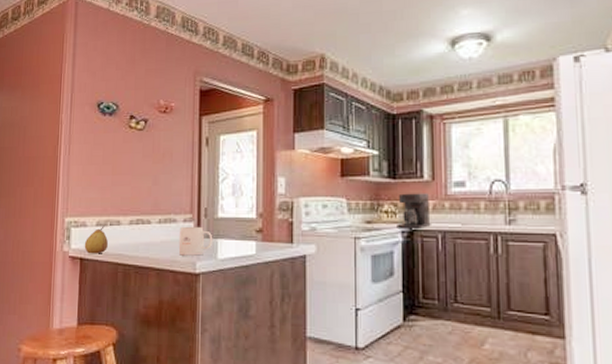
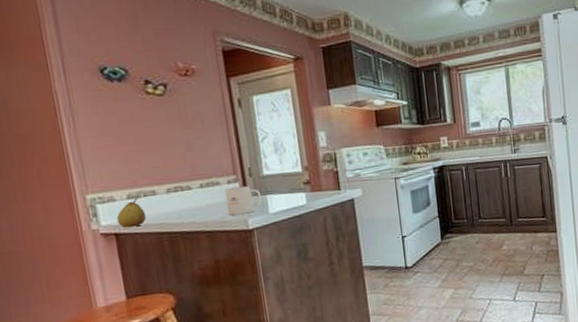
coffee maker: present [397,193,431,230] -> none [428,134,456,167]

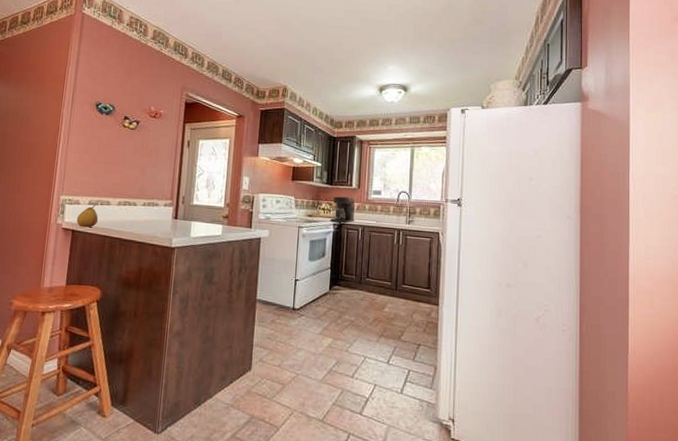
mug: present [224,185,263,216] -> none [158,209,188,234]
coffee maker: none [428,134,456,167] -> present [330,196,355,224]

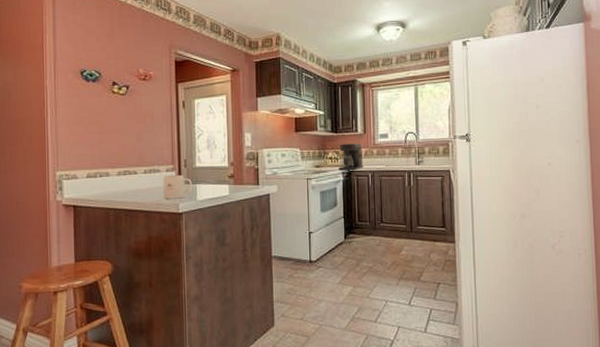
fruit: present [76,205,99,228] -> none [76,177,100,202]
mug: none [158,209,188,234] -> present [162,174,193,199]

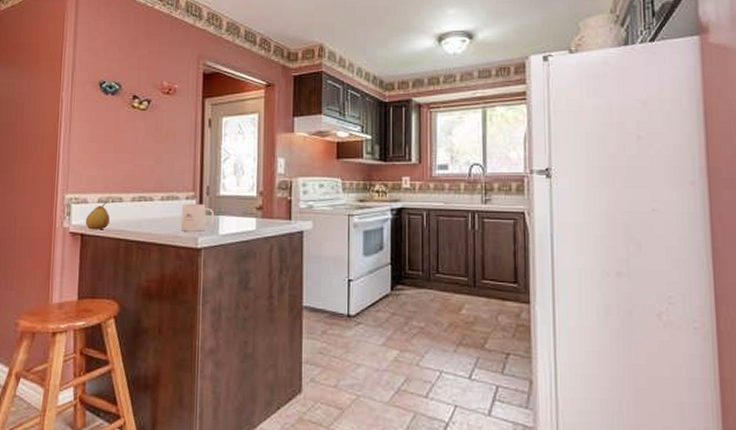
fruit: none [76,177,100,202] -> present [85,202,111,230]
coffee maker: present [339,143,364,171] -> none [387,175,417,208]

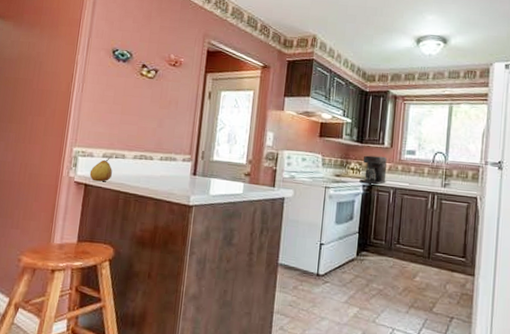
mug: present [180,203,215,232] -> none [176,165,208,191]
coffee maker: none [387,175,417,208] -> present [359,155,387,185]

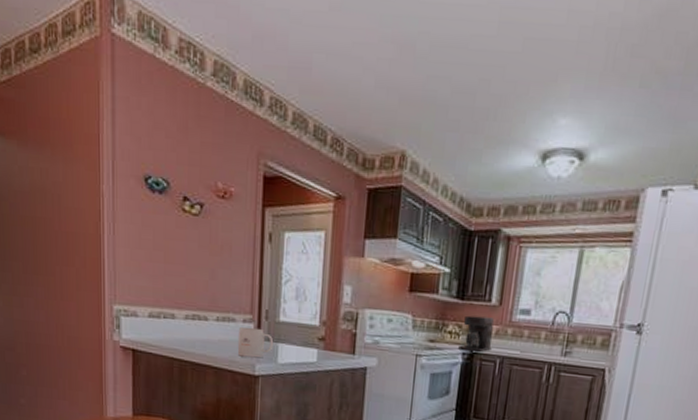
fruit: present [89,157,113,182] -> none [136,317,163,347]
mug: none [176,165,208,191] -> present [237,327,274,359]

